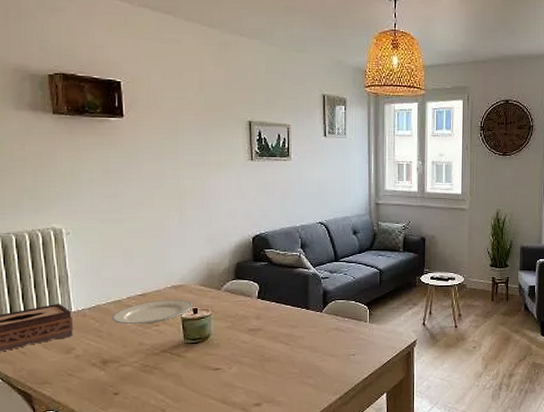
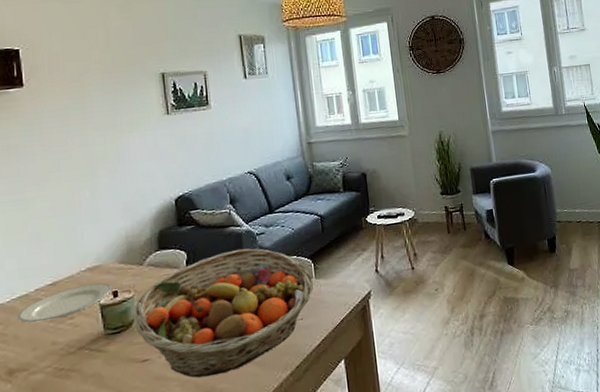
fruit basket: none [210,288,366,390] -> present [134,248,313,378]

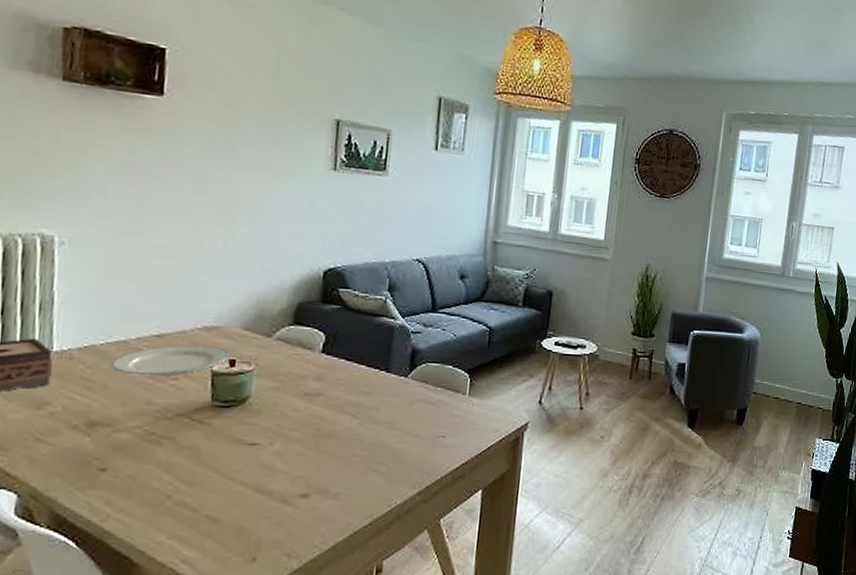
fruit basket: present [134,248,313,378] -> none [249,343,465,477]

